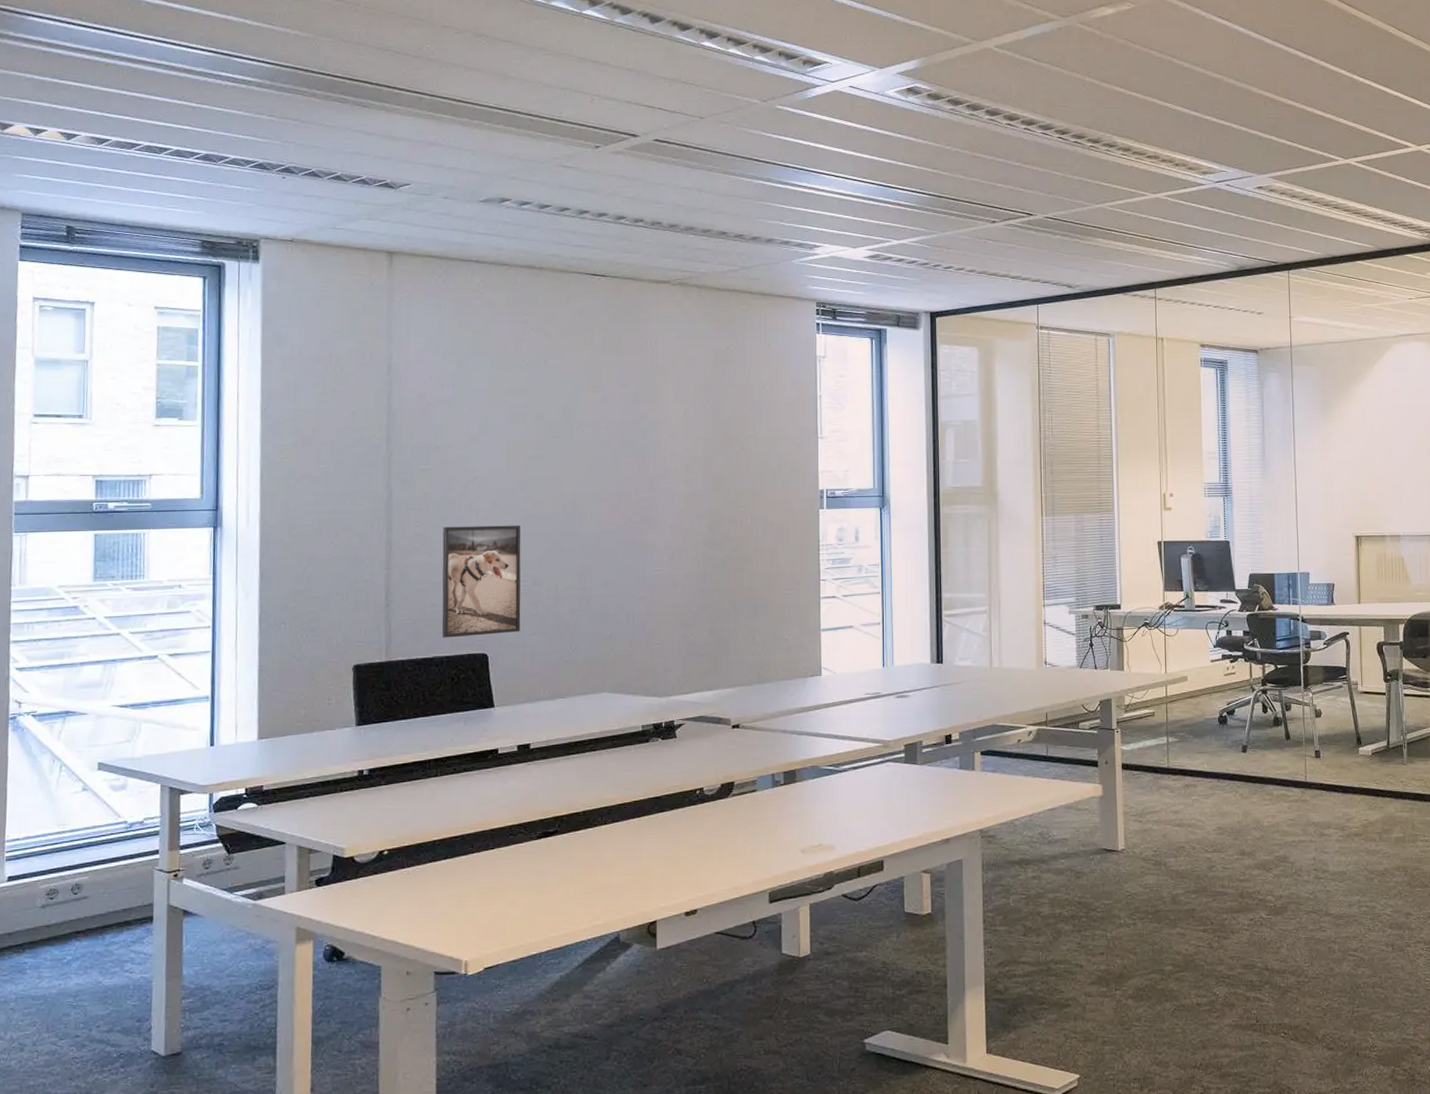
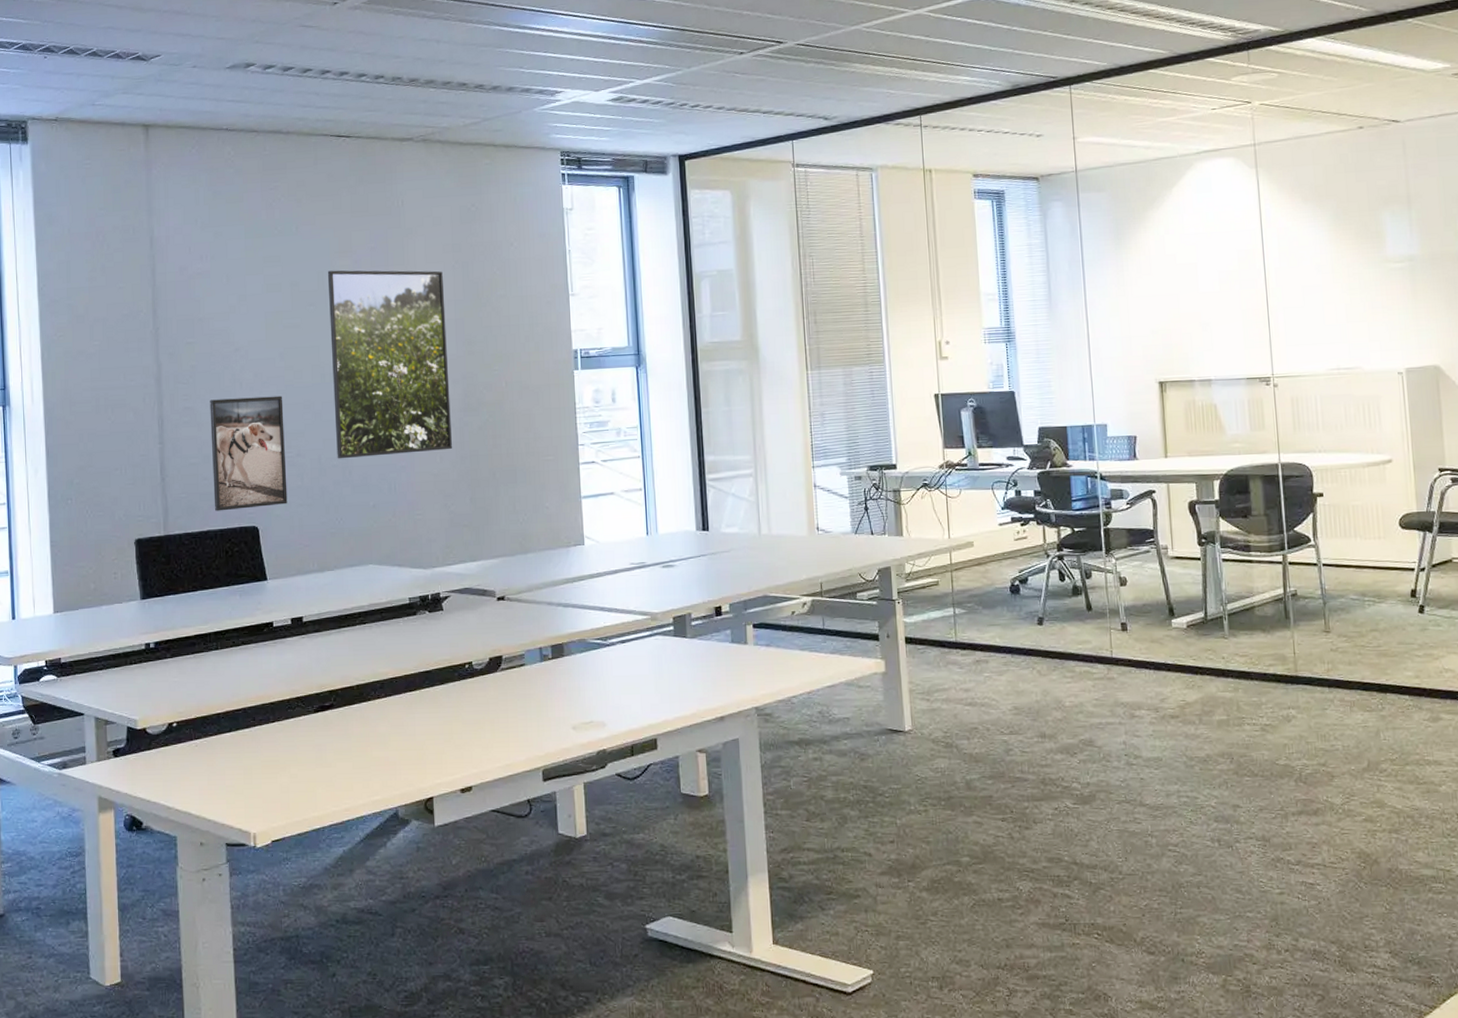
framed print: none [574,404,694,589] -> present [327,270,452,459]

